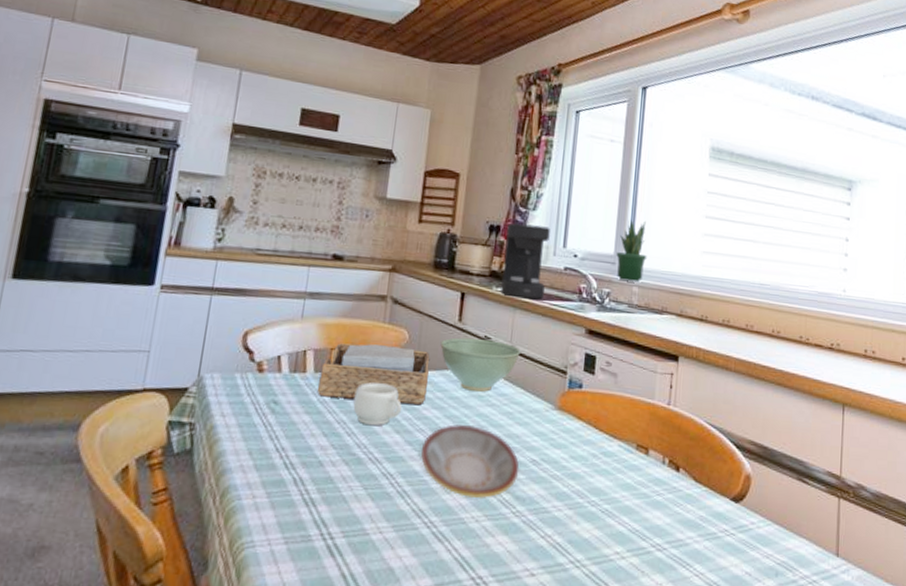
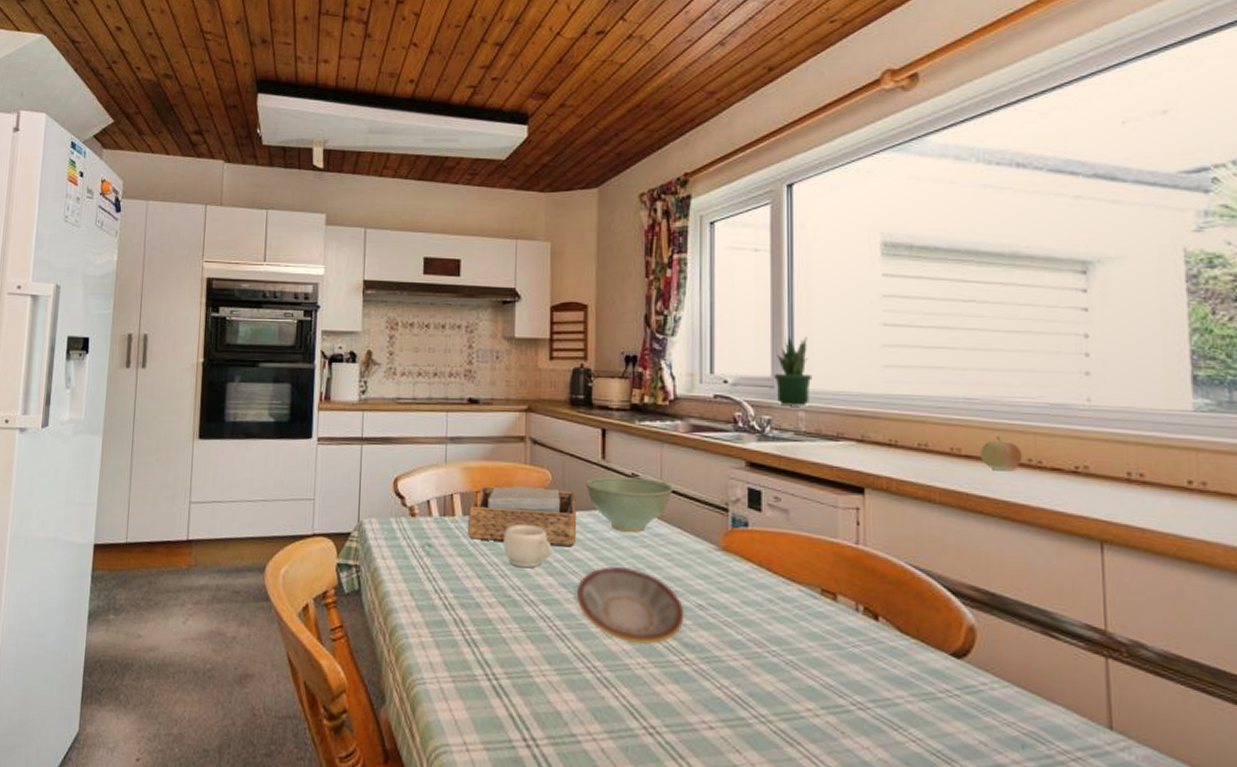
coffee maker: present [501,223,550,300] -> none [644,351,693,432]
fruit: none [766,316,796,346] -> present [979,436,1022,472]

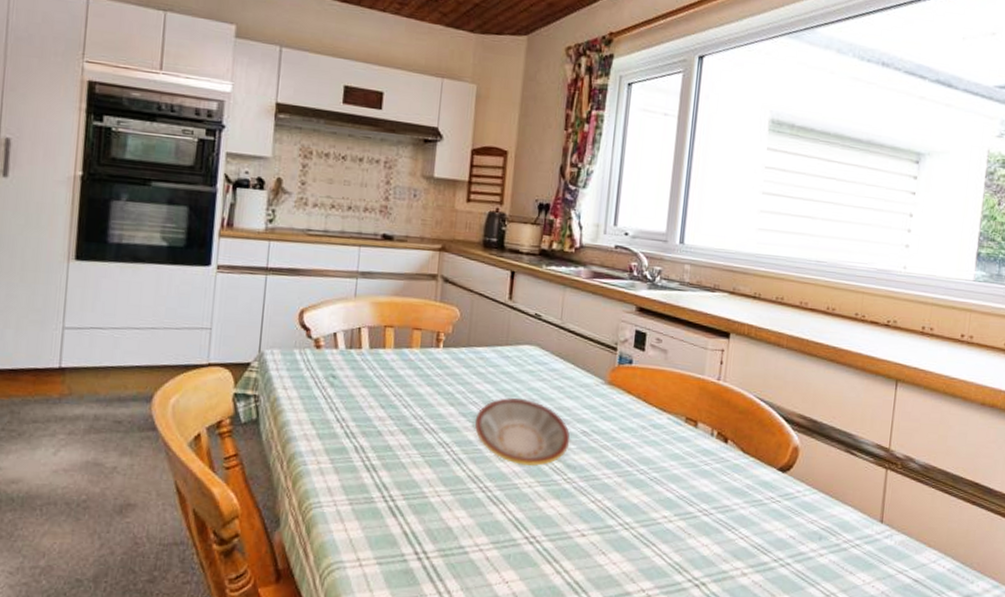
napkin holder: present [467,486,577,547] -> none [373,320,482,380]
cup: present [503,524,552,568] -> none [408,358,455,399]
bowl: present [585,476,673,533] -> none [491,315,571,368]
planter: present [774,336,812,407] -> none [668,197,700,261]
fruit: present [979,436,1022,472] -> none [821,293,852,323]

